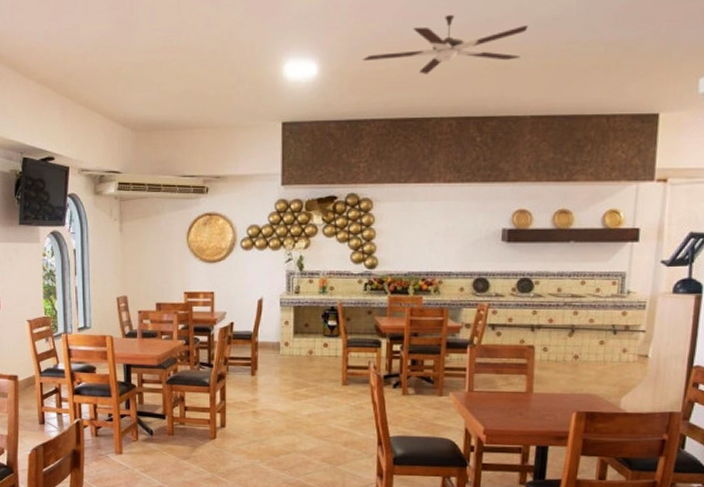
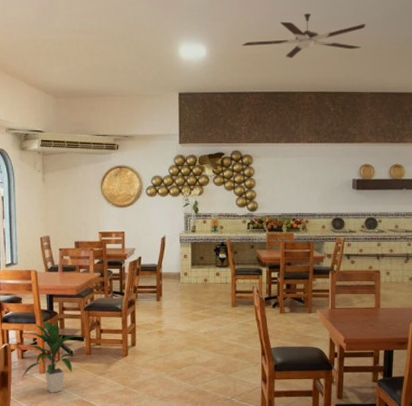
indoor plant: none [95,394,163,477] -> present [21,320,82,393]

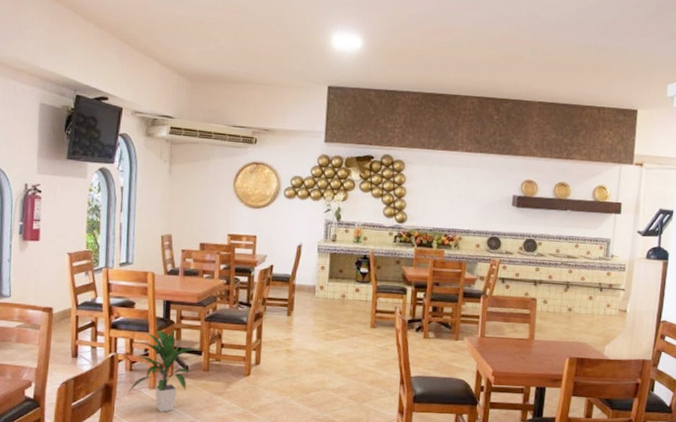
ceiling fan: present [242,14,366,58] -> none [402,10,538,58]

